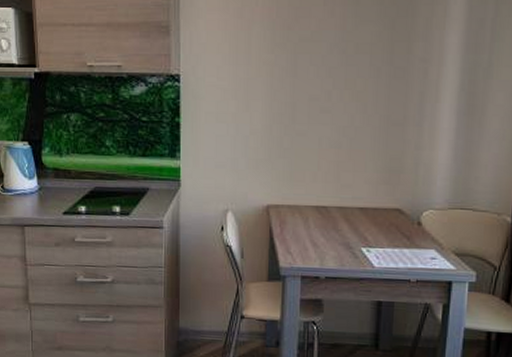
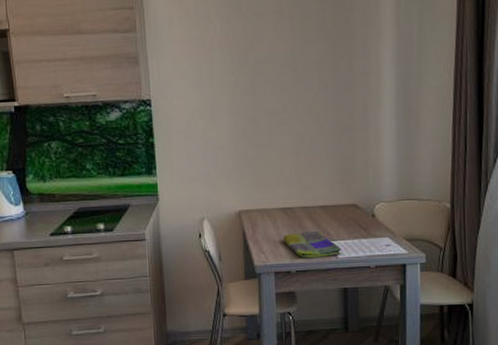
dish towel: none [313,234,379,265] -> present [283,230,341,258]

